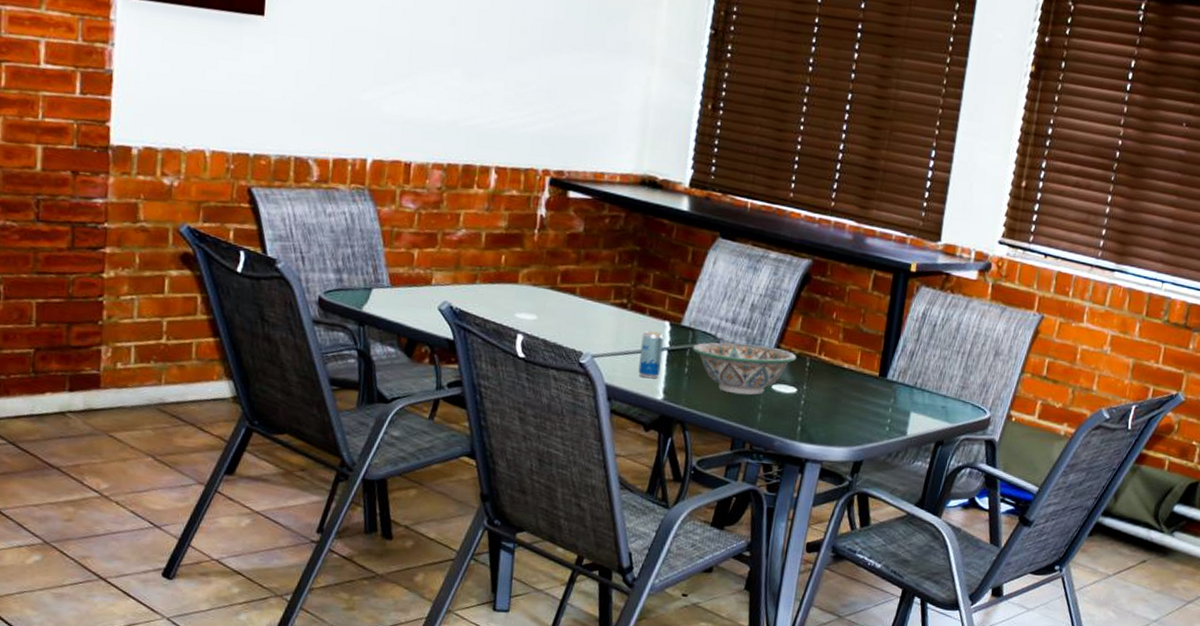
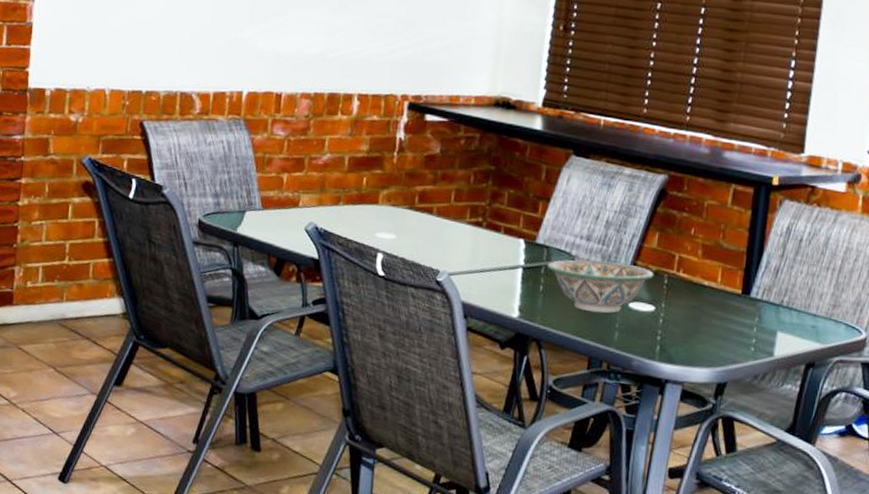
beverage can: present [638,330,664,379] -> none [494,248,519,297]

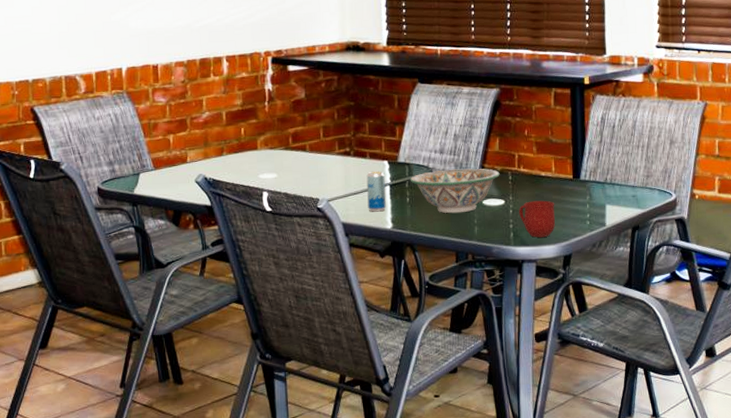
beverage can: none [494,248,519,297] -> present [366,170,386,212]
mug: none [670,312,715,358] -> present [519,200,556,238]

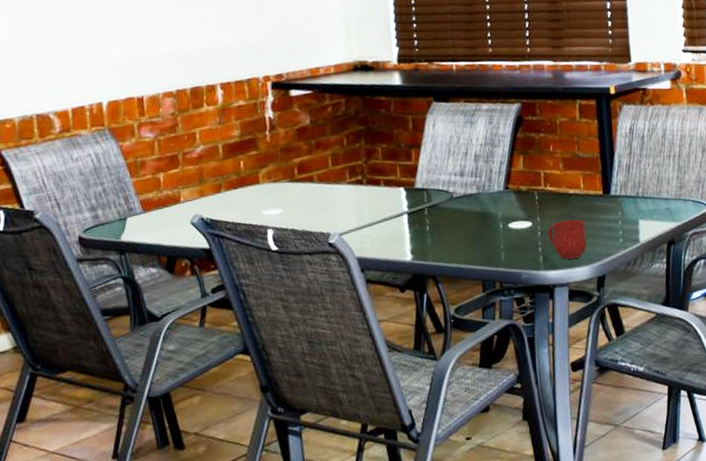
beverage can: present [366,170,386,212] -> none [381,198,404,244]
decorative bowl: present [410,168,500,214] -> none [429,189,526,240]

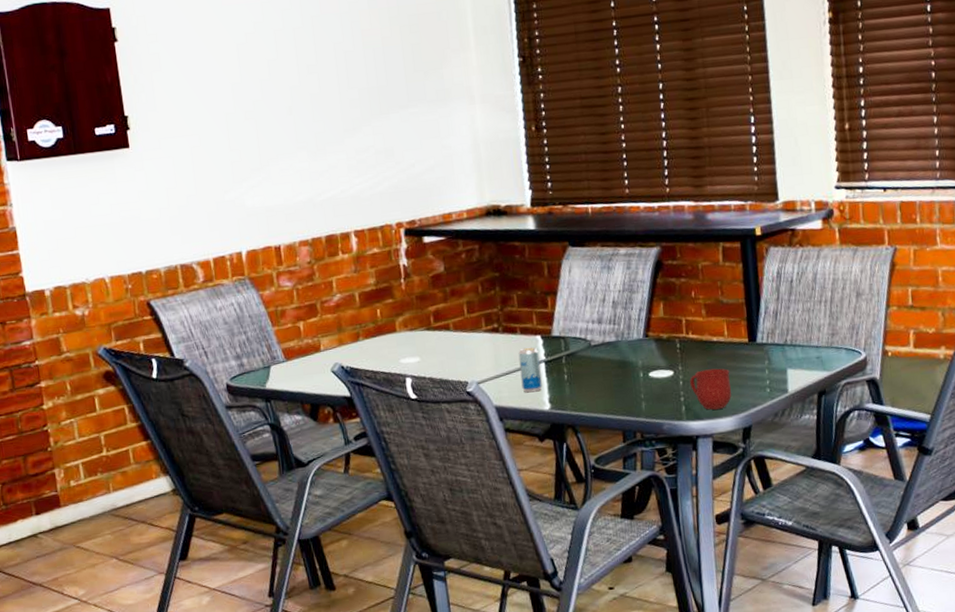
beverage can: none [381,198,404,244] -> present [518,346,542,393]

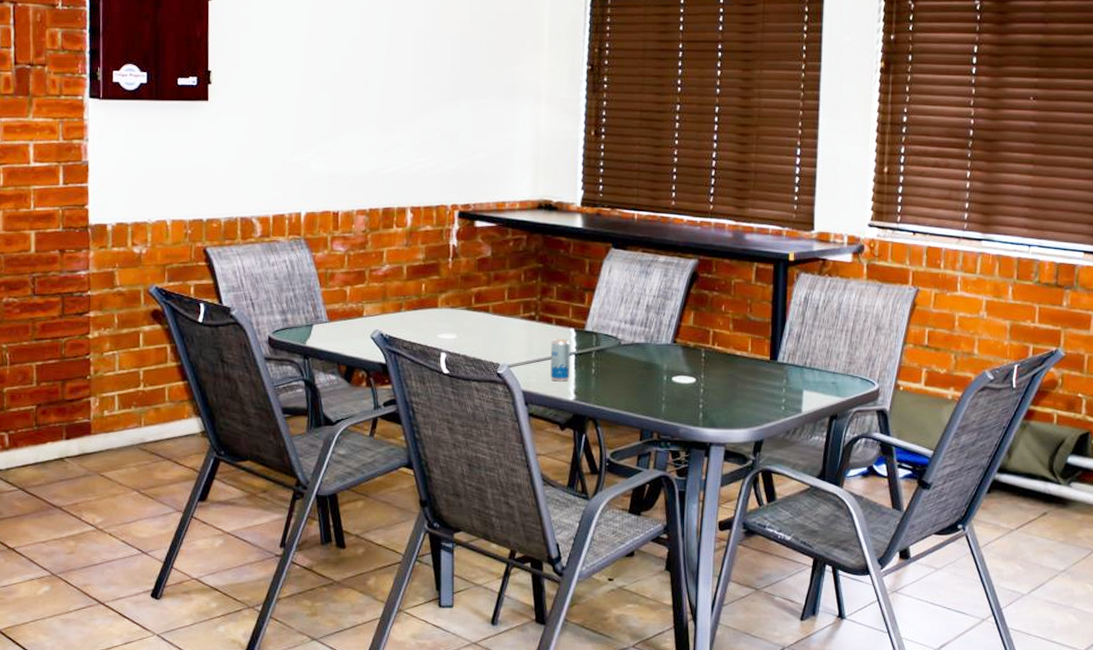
mug: present [690,368,732,410] -> none [710,381,749,420]

